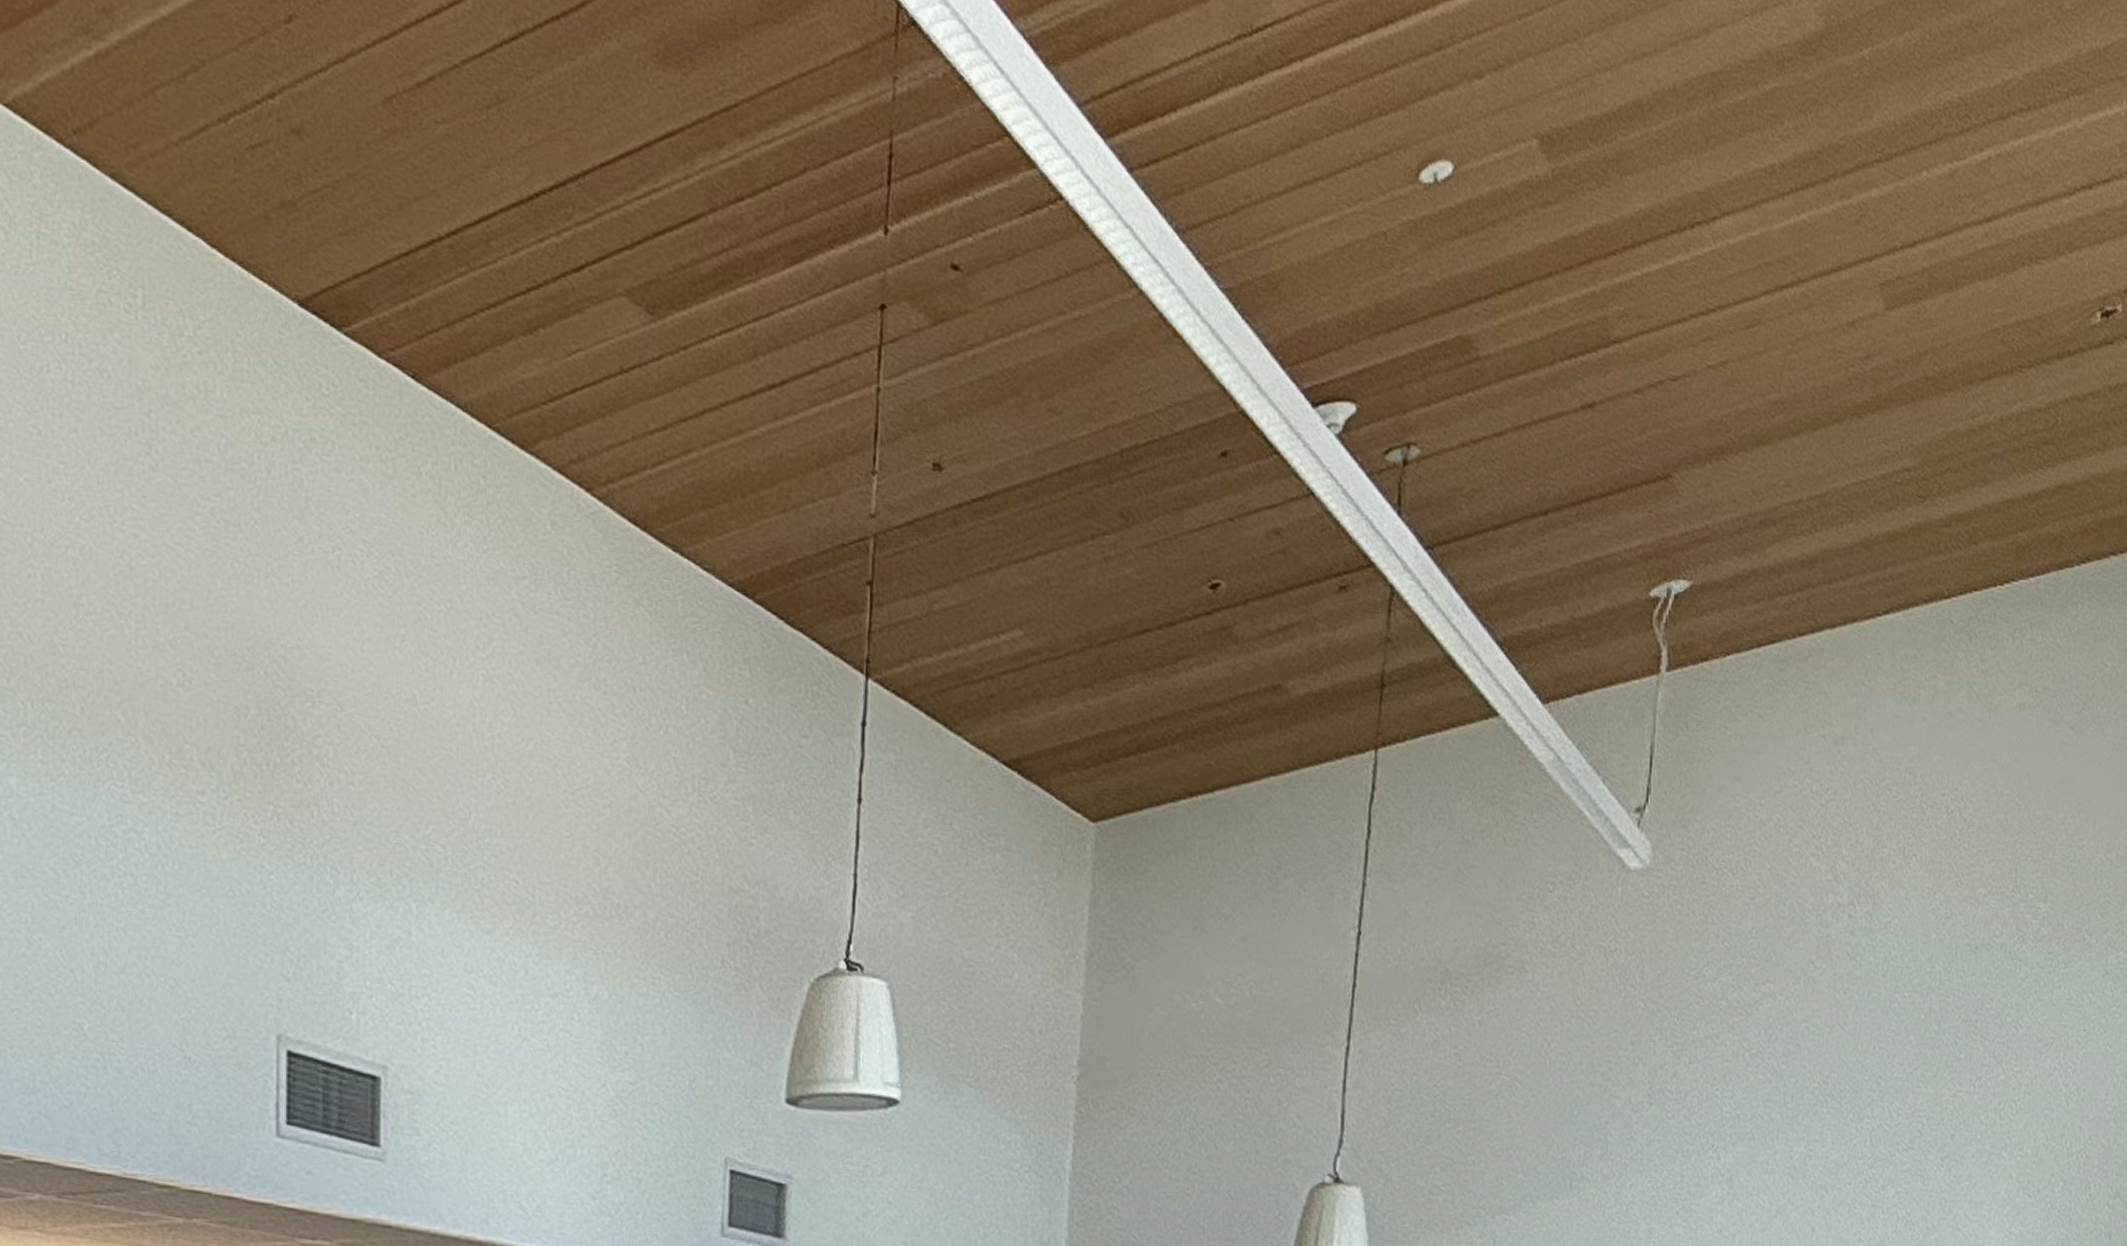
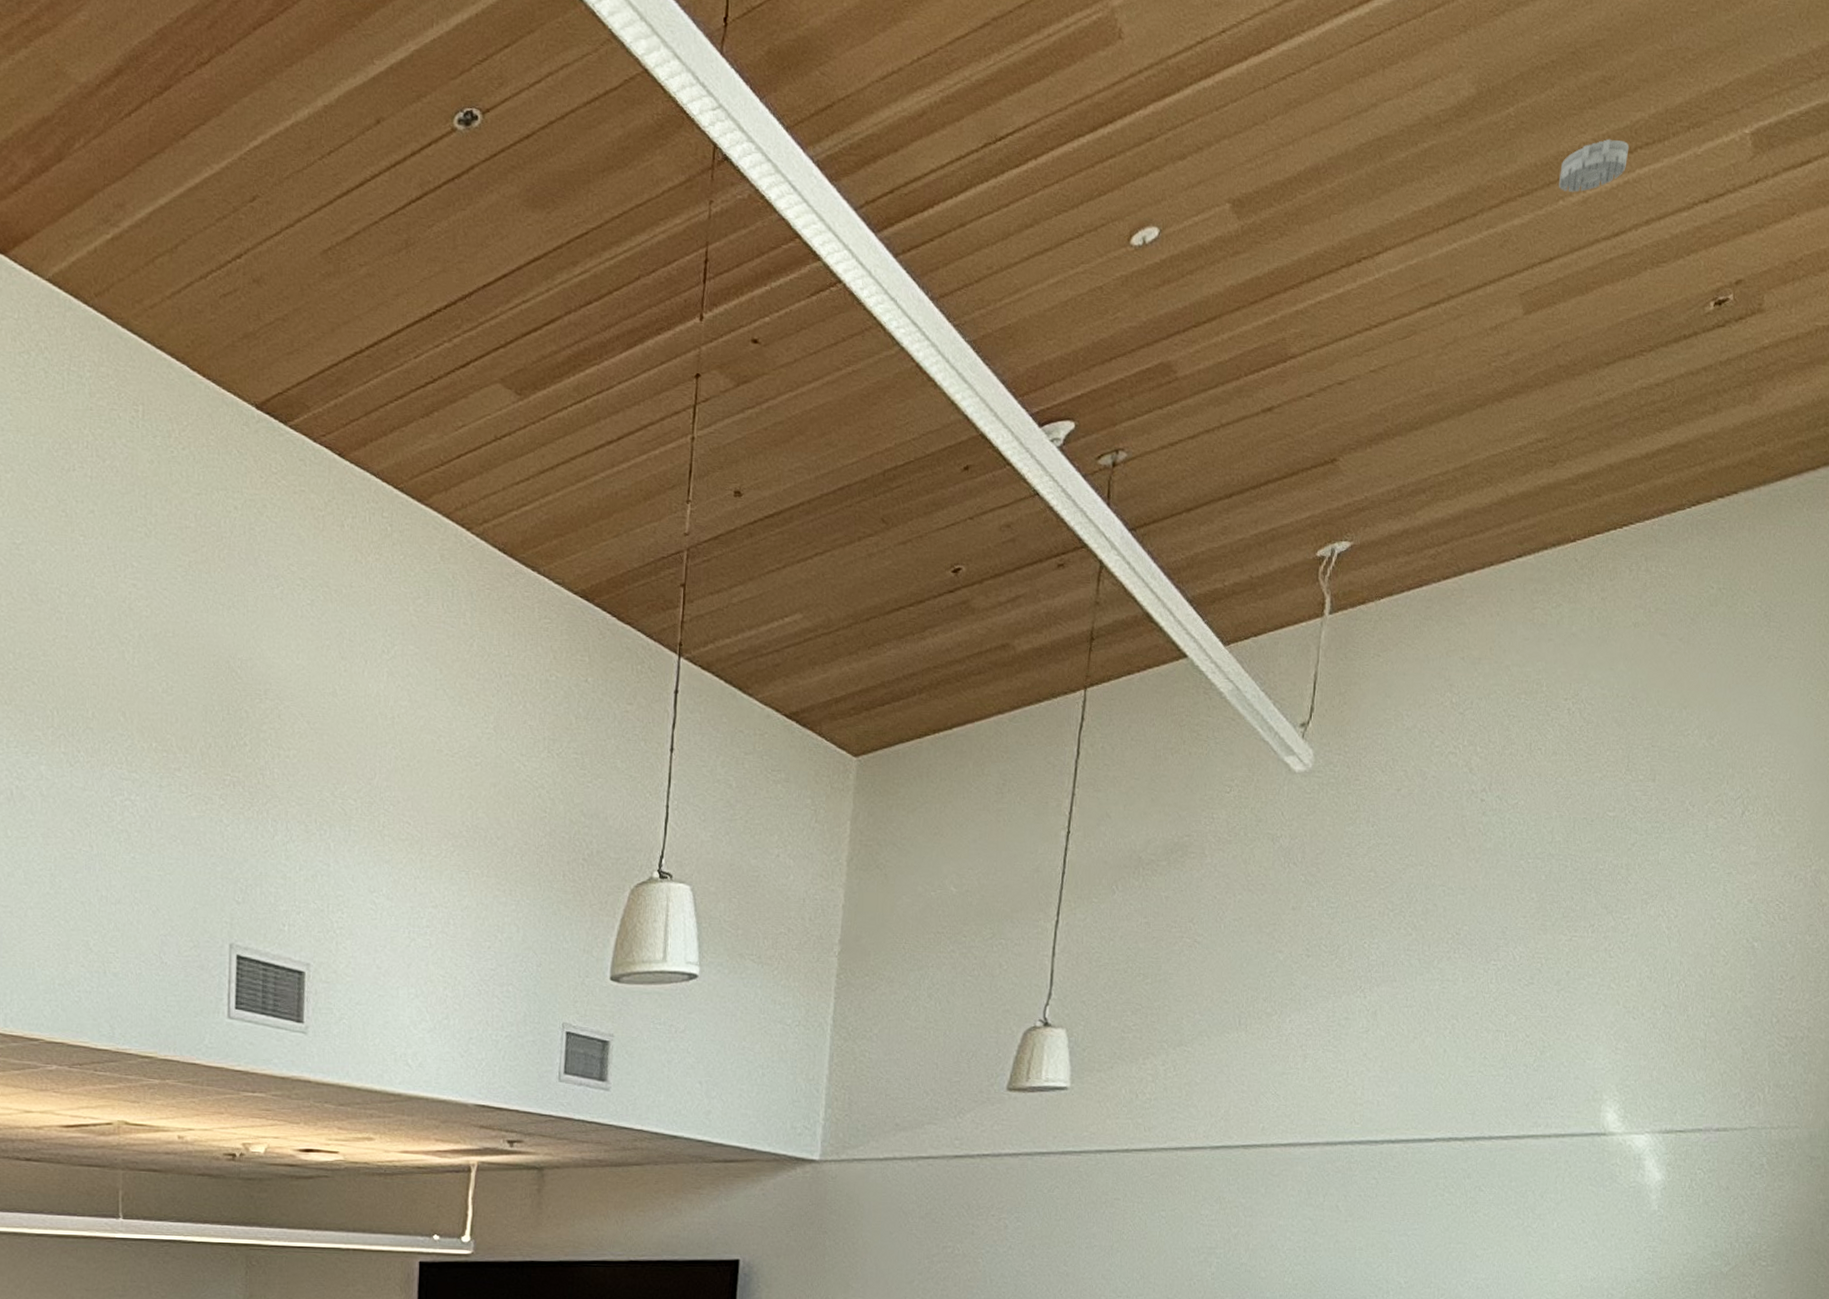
smoke detector: none [1921,99,2001,163] -> present [1558,138,1629,193]

